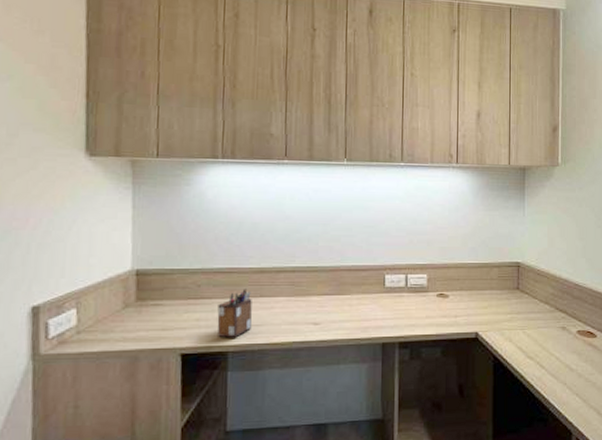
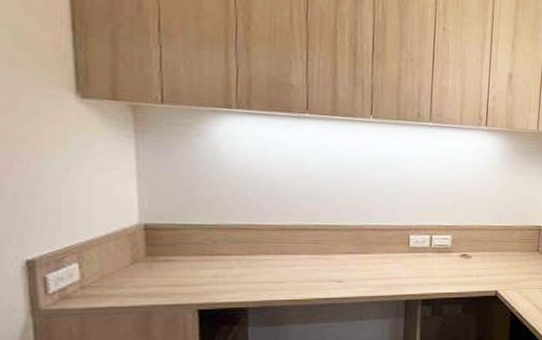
desk organizer: present [217,289,253,338] -> none [236,246,273,295]

